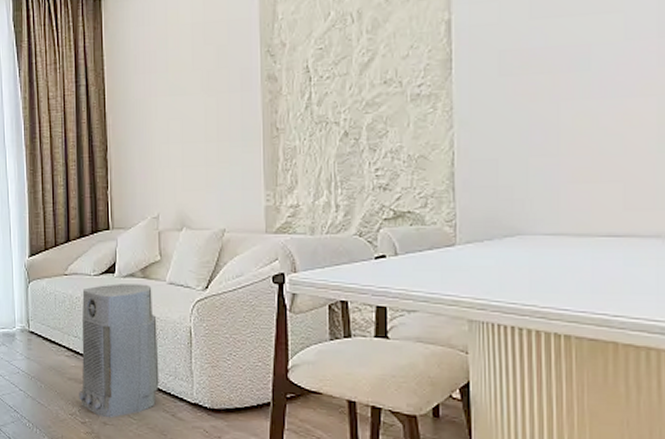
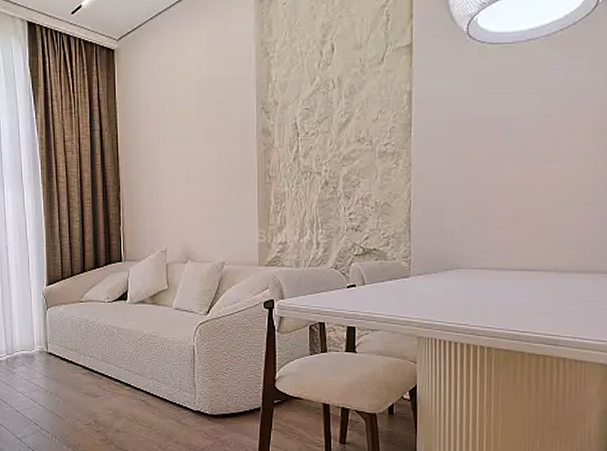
air purifier: present [79,284,159,418] -> none [94,309,166,427]

